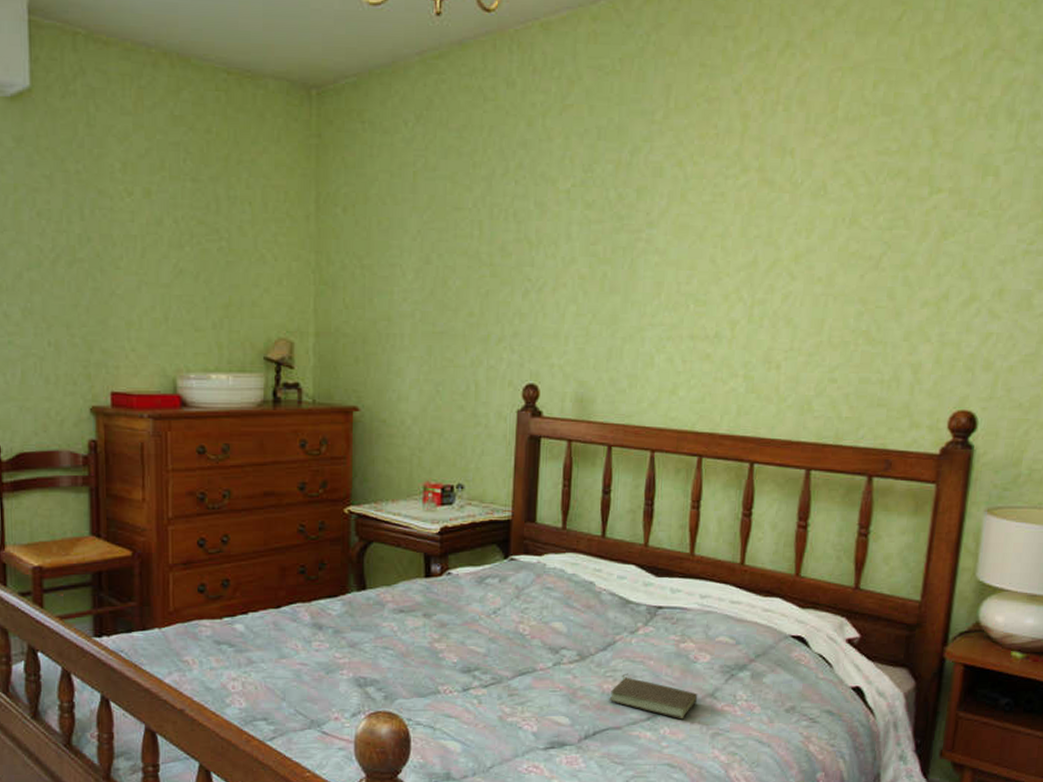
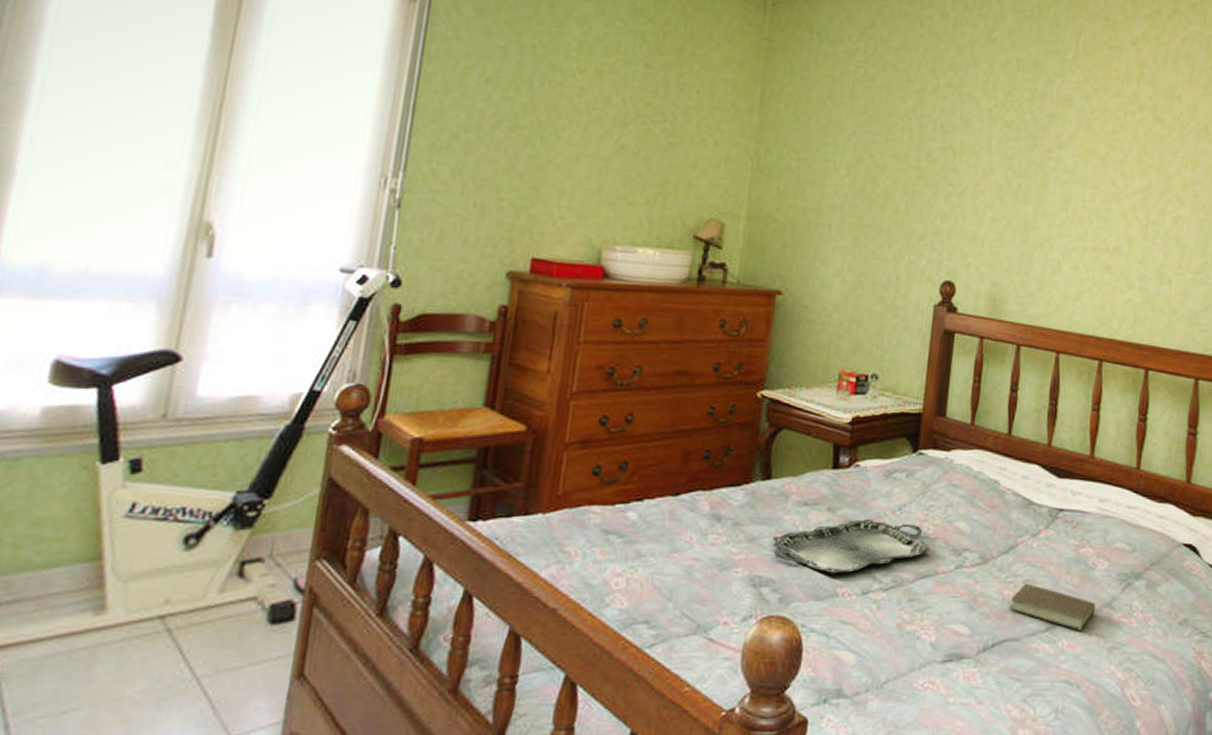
serving tray: none [373,623,526,674] -> present [773,519,929,574]

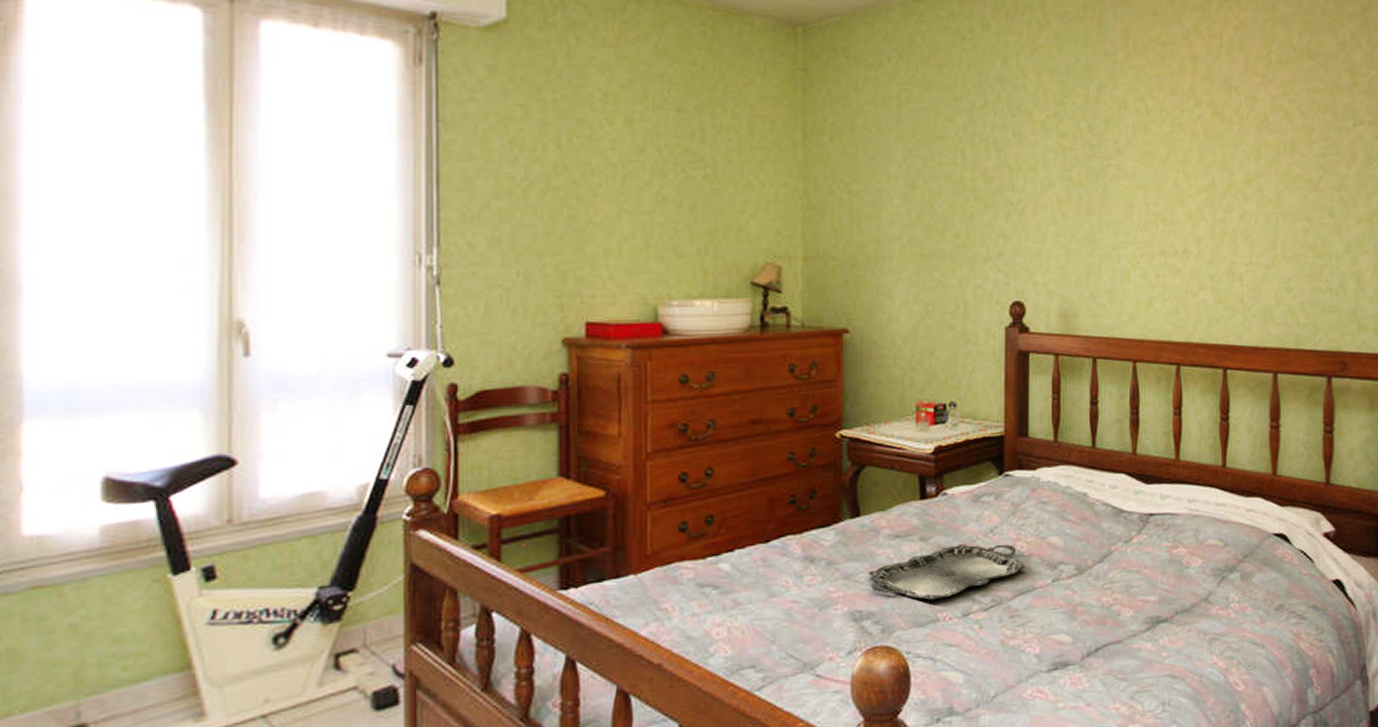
book: present [1009,579,1096,630] -> none [1109,584,1193,627]

